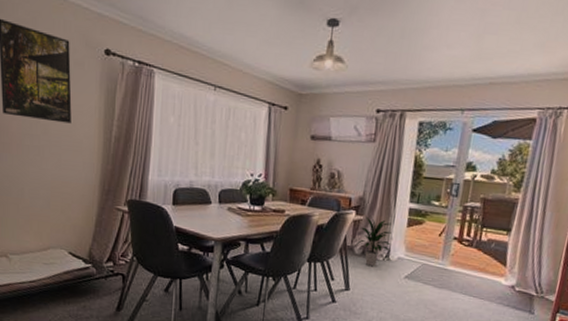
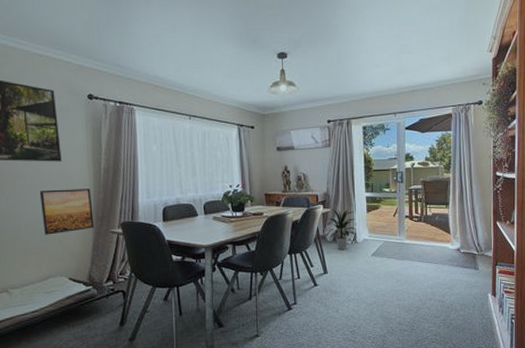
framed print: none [45,153,100,203] -> present [39,189,94,235]

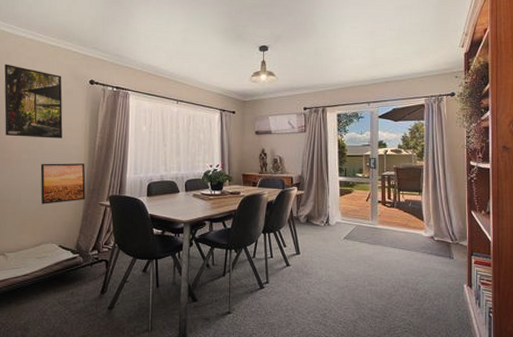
indoor plant: present [326,208,356,250] -> none [300,190,329,232]

